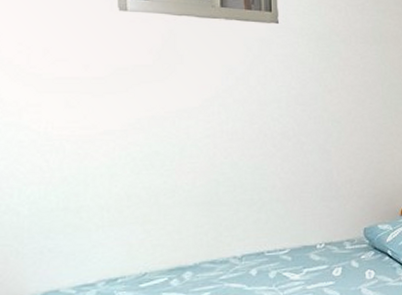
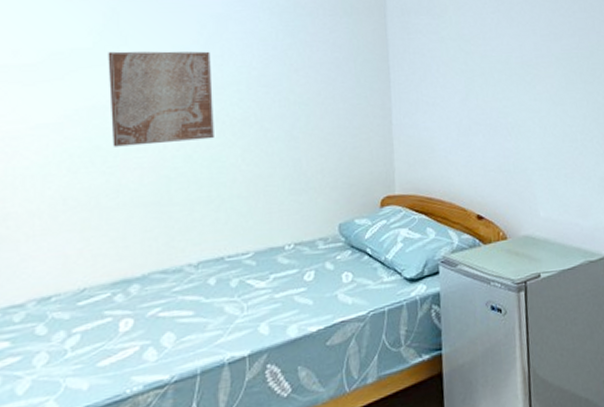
wall art: none [166,69,257,153] -> present [108,51,214,147]

